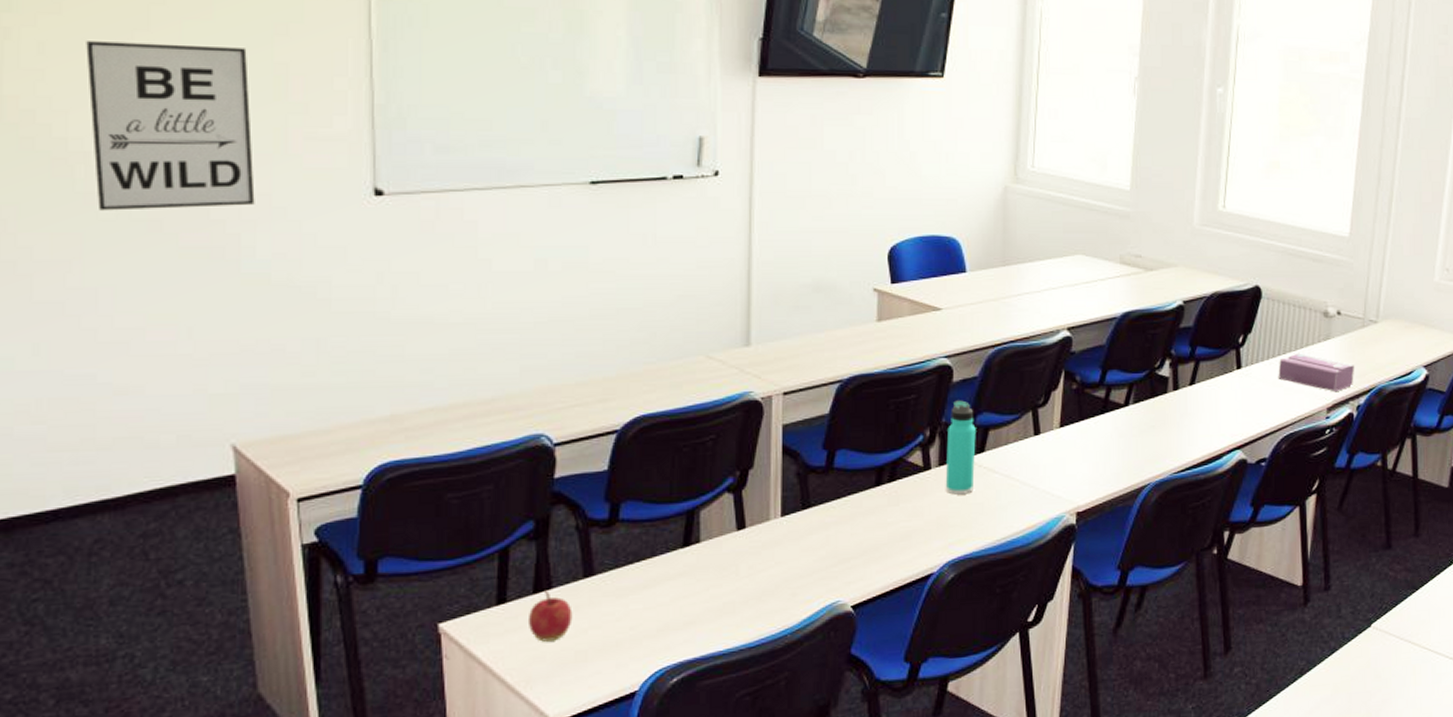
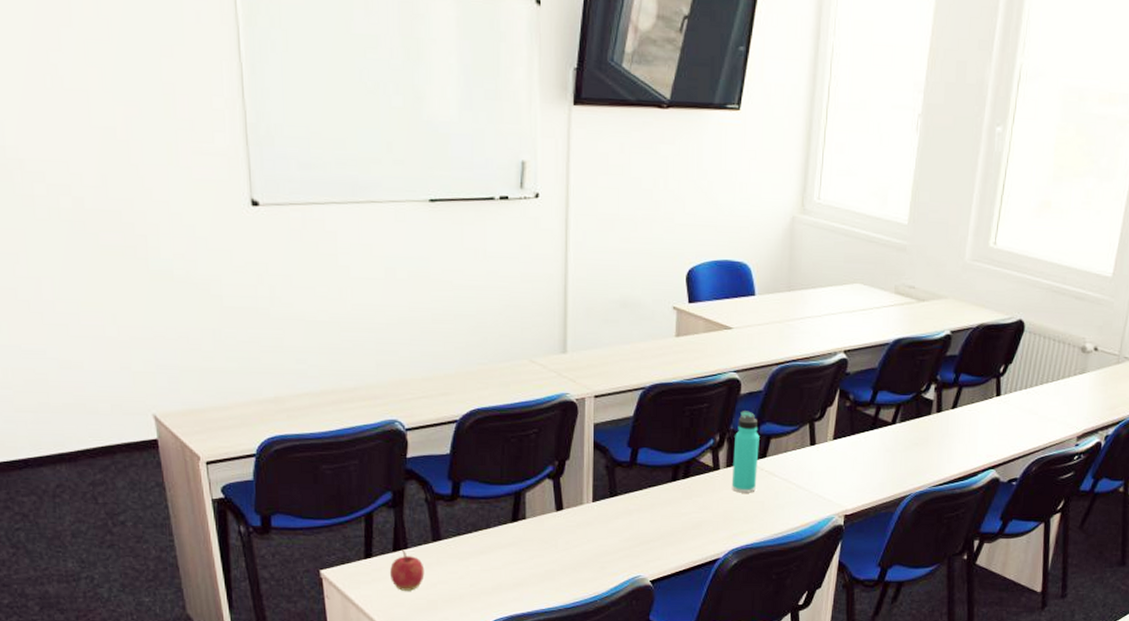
wall art: present [86,41,255,211] -> none [11,59,156,212]
tissue box: present [1278,352,1354,393] -> none [1034,384,1106,423]

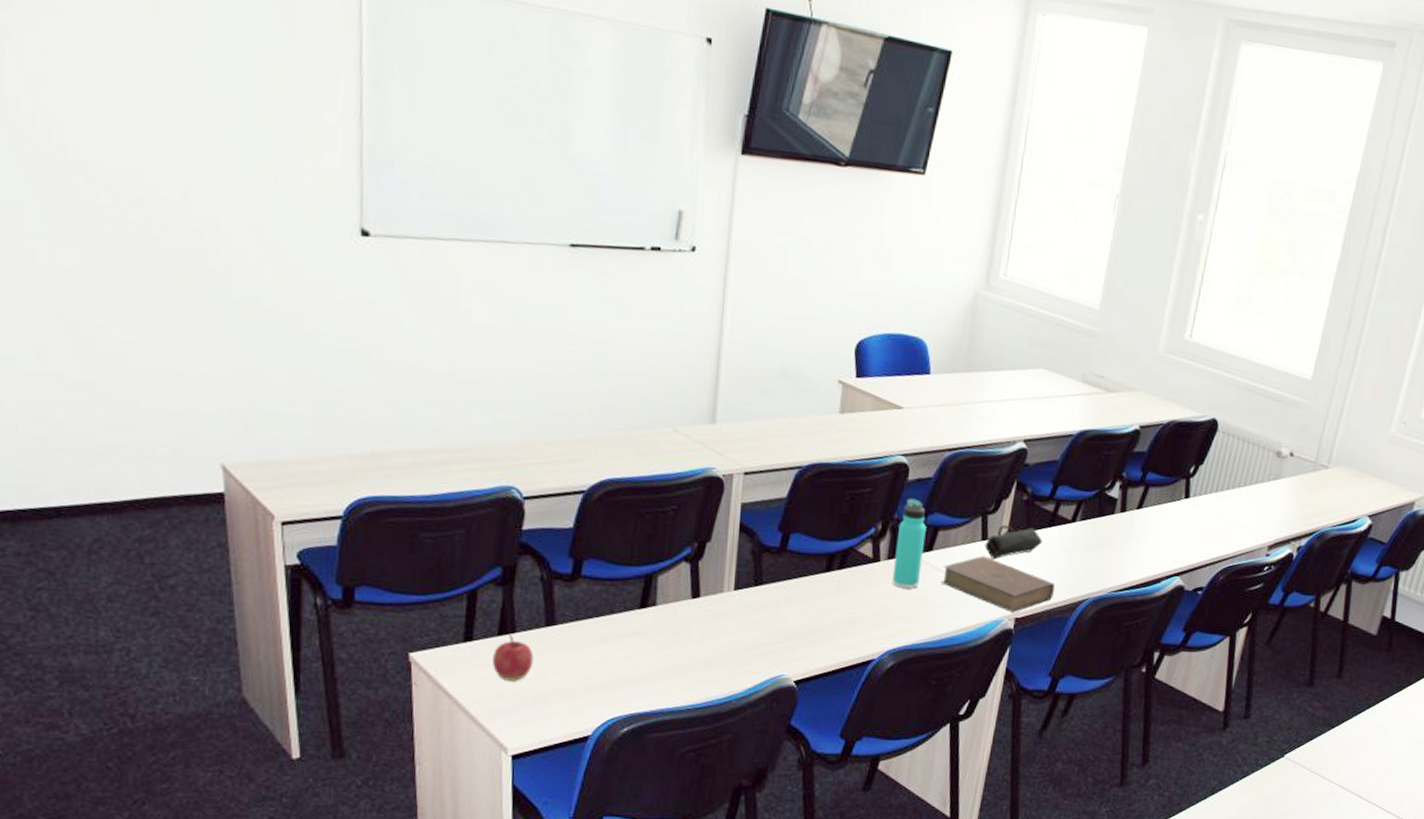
book: none [775,460,879,510] -> present [940,556,1055,612]
pencil case: none [813,429,867,463] -> present [984,524,1043,560]

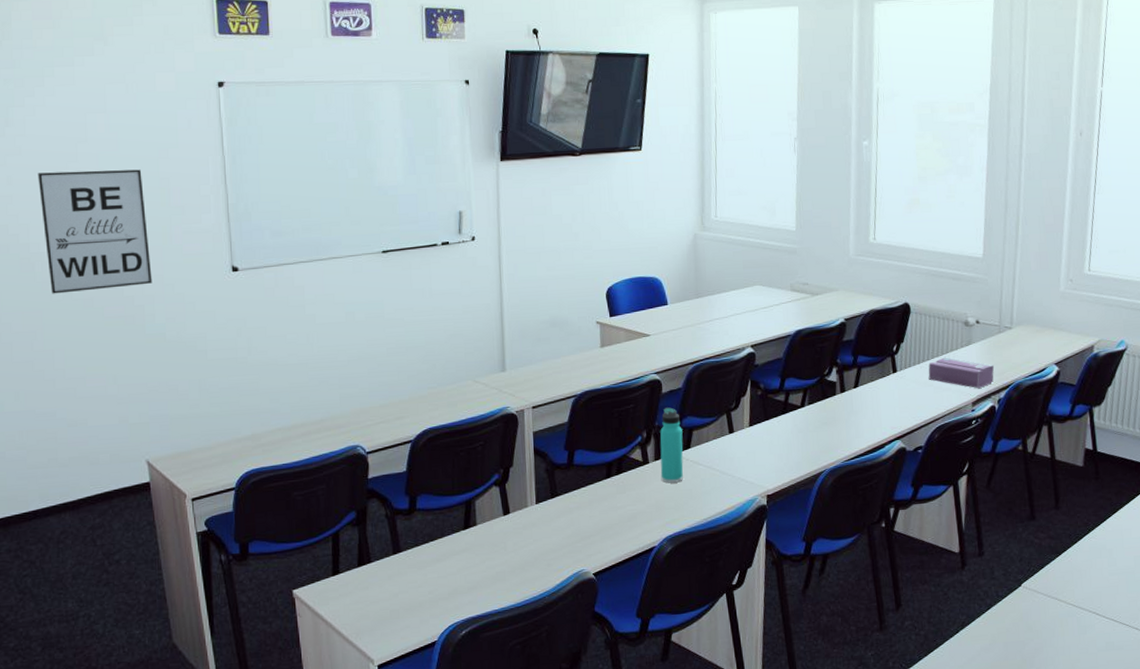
wall art: none [84,49,246,233] -> present [37,169,153,294]
apple: present [493,633,534,681] -> none [356,564,387,603]
book: present [940,556,1055,612] -> none [700,446,796,491]
pencil case: present [984,524,1043,560] -> none [732,417,780,448]
tissue box: none [1224,489,1300,532] -> present [928,357,994,389]

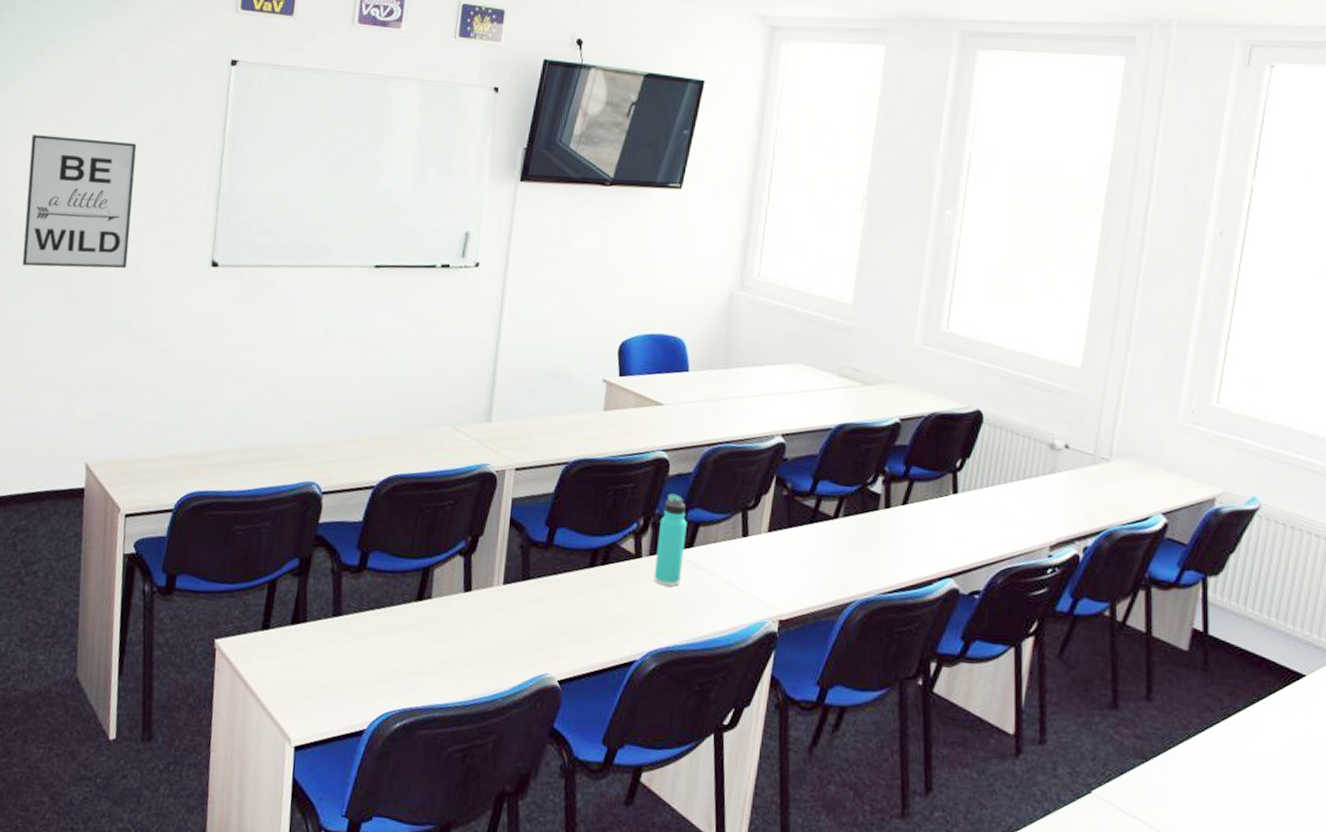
tissue box: present [928,357,994,389] -> none [997,483,1082,530]

